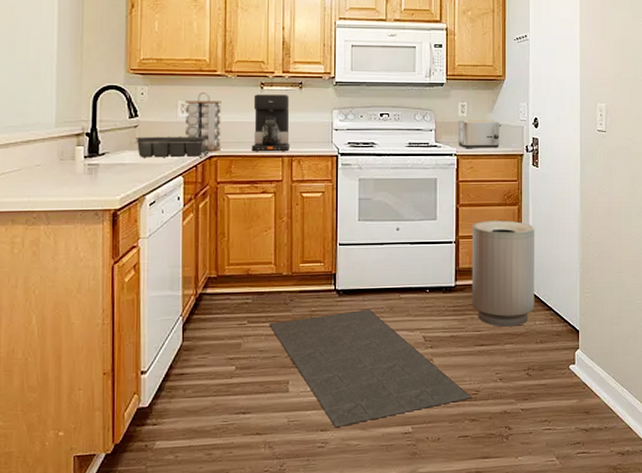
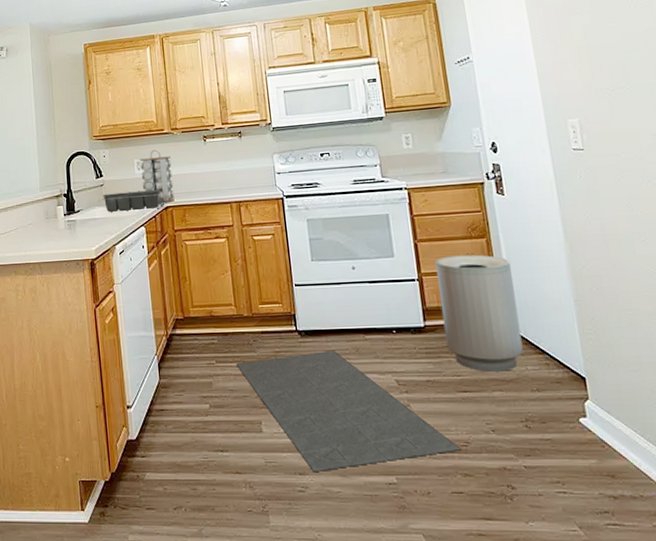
coffee maker: present [251,94,290,152] -> none [198,144,237,201]
toaster: present [458,119,501,149] -> none [403,148,455,182]

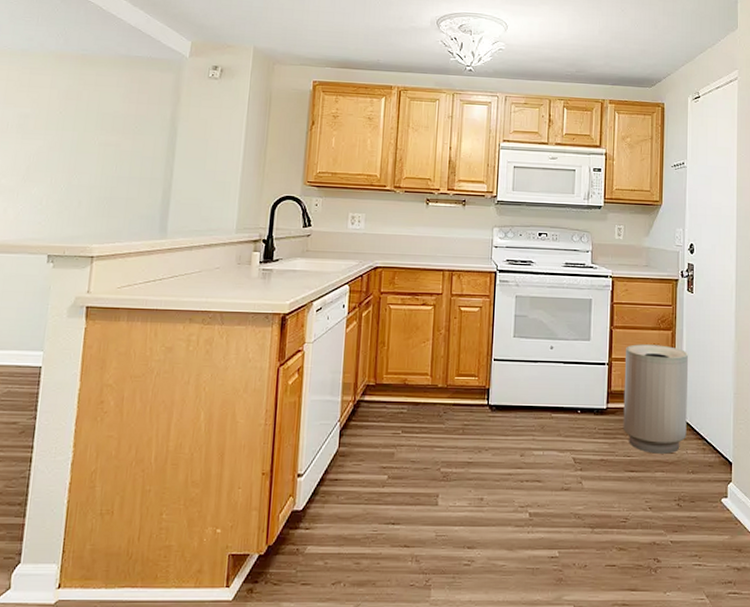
dish rack: present [103,189,166,213] -> none [307,245,377,270]
spice rack: present [140,149,175,204] -> none [353,205,389,264]
floor mat: present [236,351,461,473] -> none [423,427,620,546]

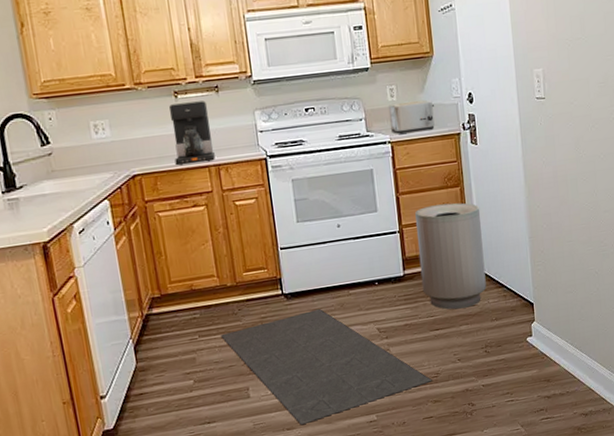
coffee maker: none [414,210,453,266] -> present [168,100,215,166]
floor mat: none [423,427,620,546] -> present [221,309,432,426]
toaster: none [613,241,657,273] -> present [388,99,435,135]

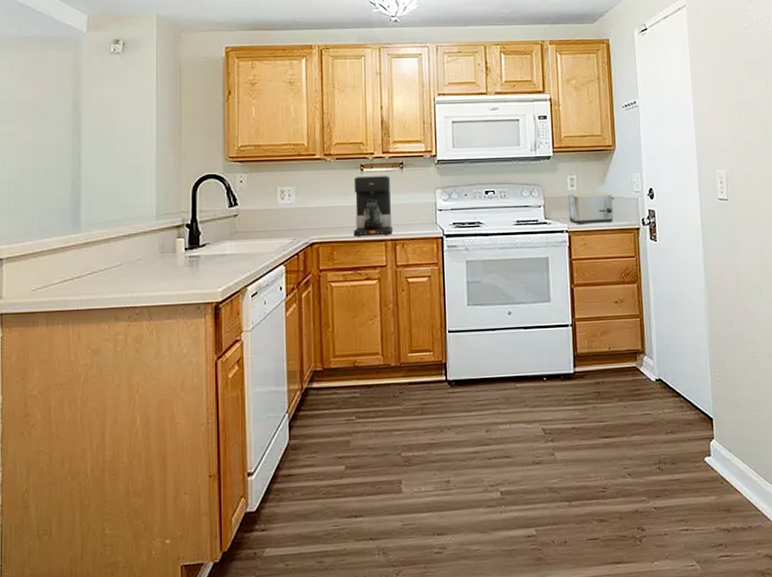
floor mat: present [221,309,432,426] -> none [379,401,599,532]
trash can: present [415,203,487,310] -> none [589,299,662,417]

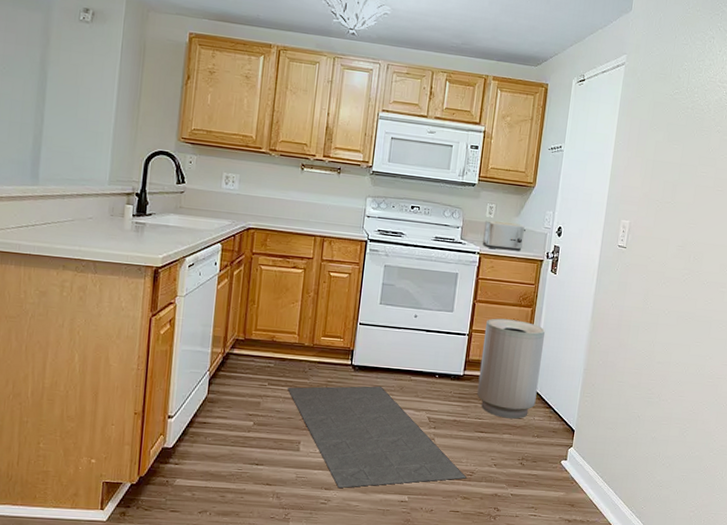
coffee maker: present [353,176,393,237] -> none [287,174,328,232]
floor mat: none [379,401,599,532] -> present [288,386,467,489]
trash can: none [589,299,662,417] -> present [477,318,546,419]

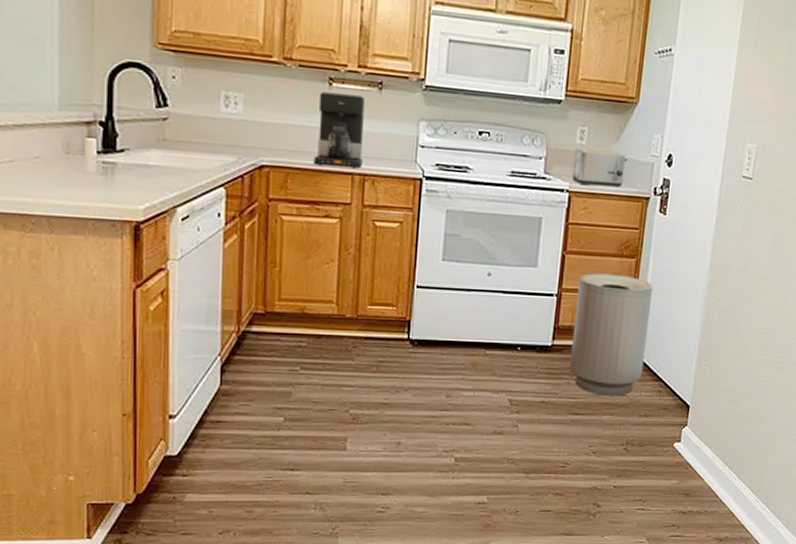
coffee maker: none [287,174,328,232] -> present [313,92,366,169]
floor mat: present [288,386,467,489] -> none [327,365,559,493]

